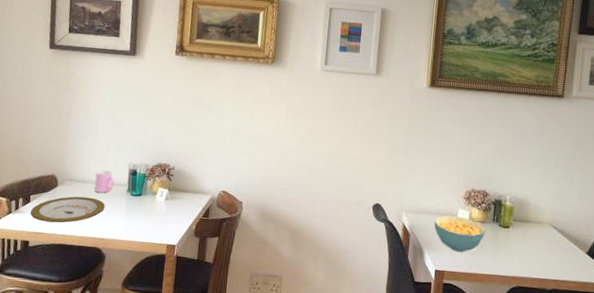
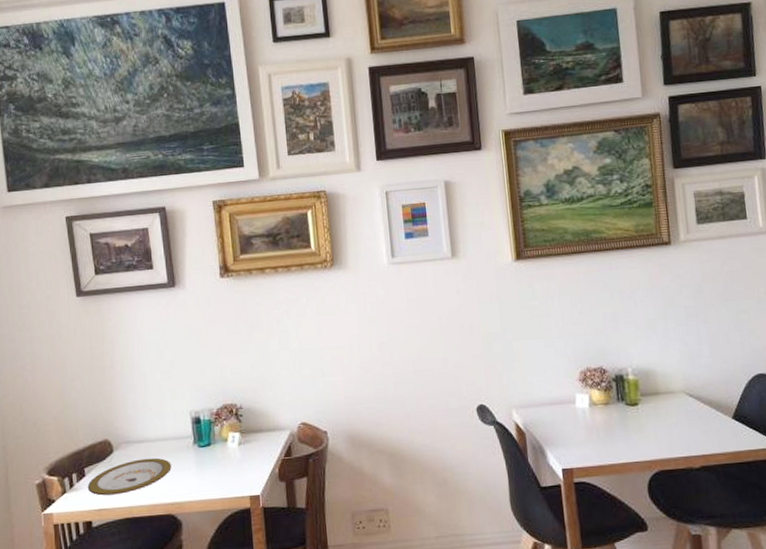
cup: present [94,170,115,193] -> none [154,423,177,451]
cereal bowl: present [434,215,485,252] -> none [550,402,611,444]

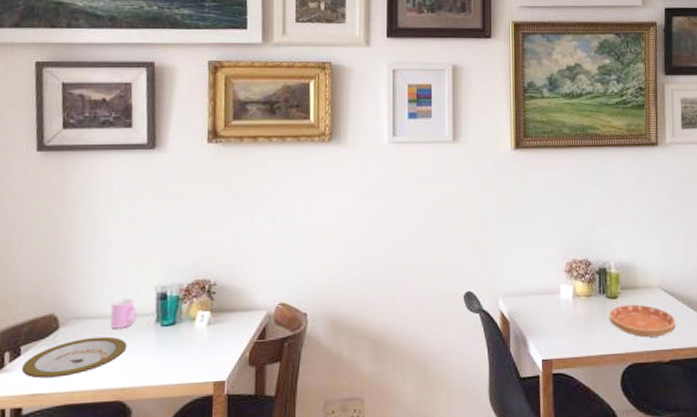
cup: none [154,423,177,451] -> present [110,298,138,329]
saucer: none [630,410,705,444] -> present [609,304,676,338]

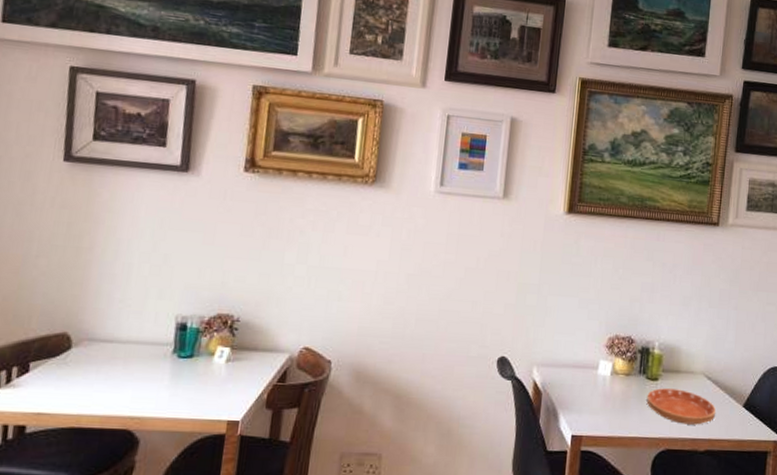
plate: present [21,336,127,379] -> none [28,361,141,399]
cup: present [110,298,138,329] -> none [125,324,155,356]

